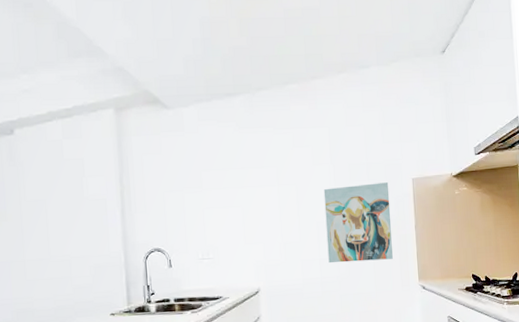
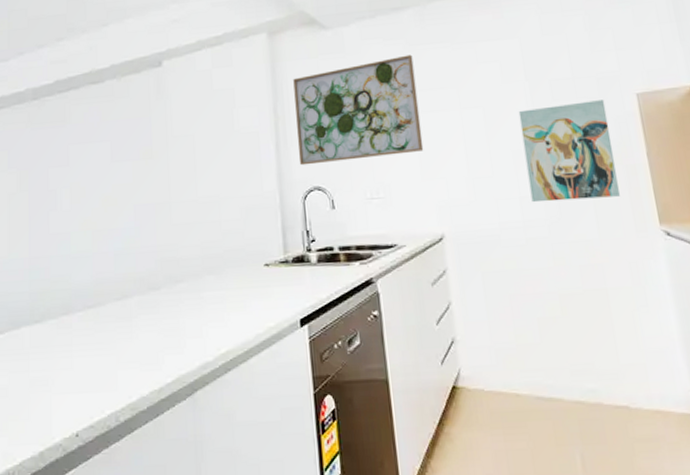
wall art: none [138,136,247,230] -> present [293,54,424,166]

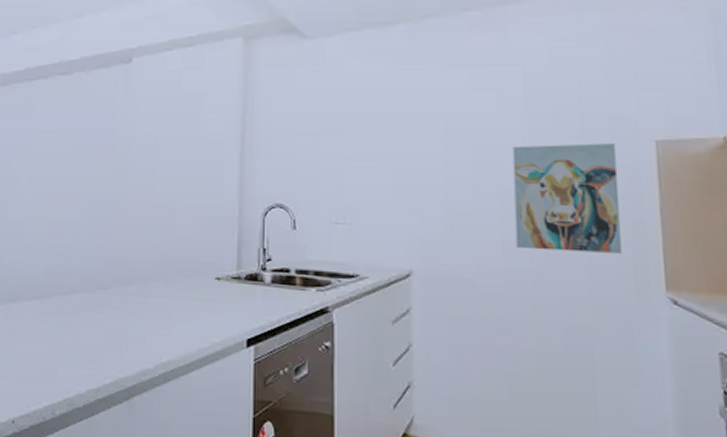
wall art: present [293,54,424,166] -> none [264,73,400,180]

